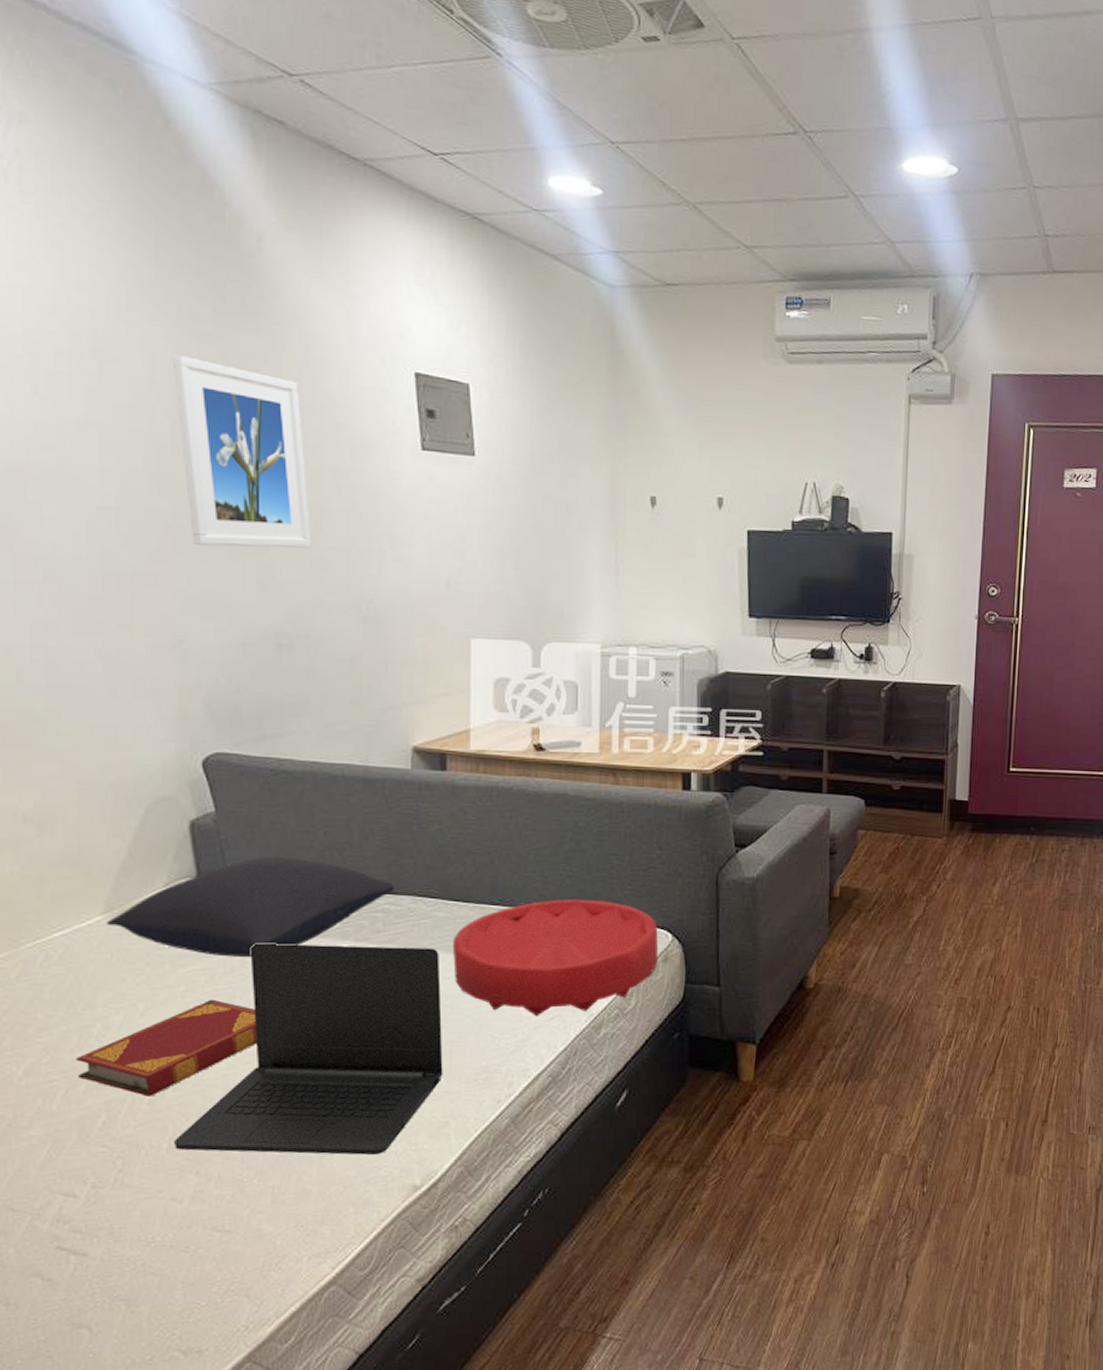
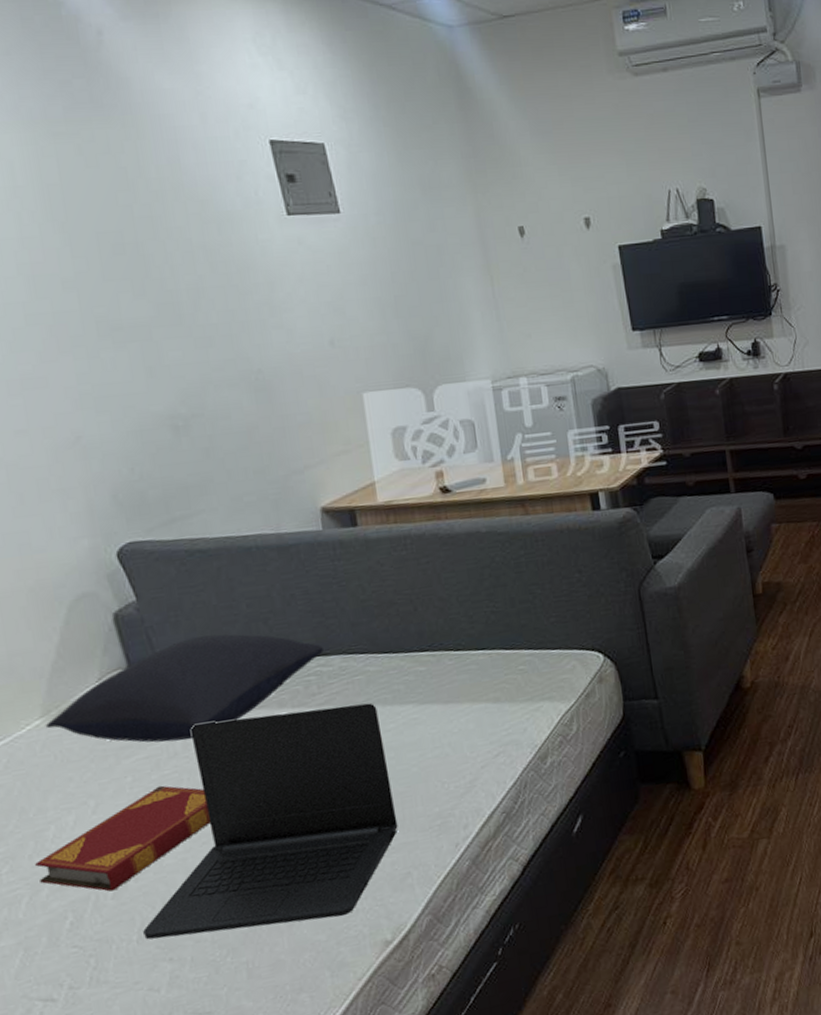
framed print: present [172,355,311,548] -> none [30,158,193,341]
cushion: present [453,899,659,1017] -> none [388,631,594,756]

